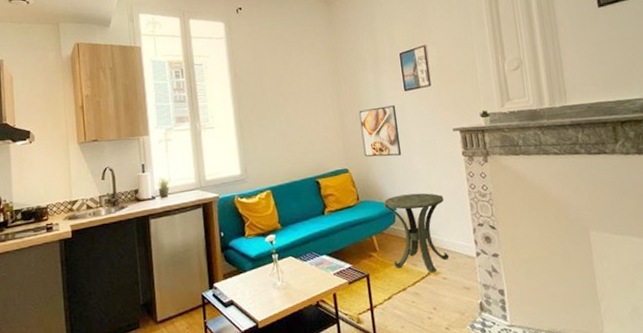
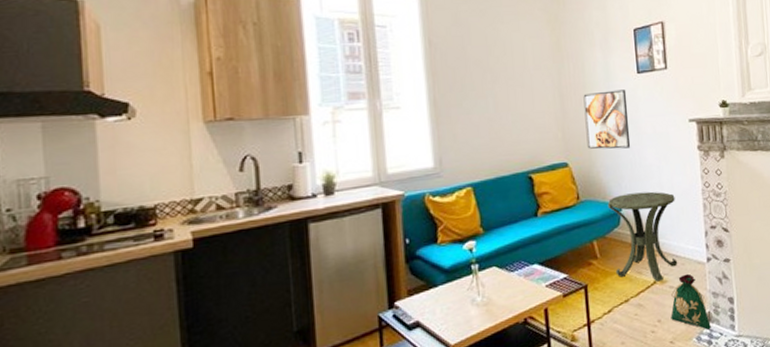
bag: none [444,266,484,319] -> present [670,273,711,330]

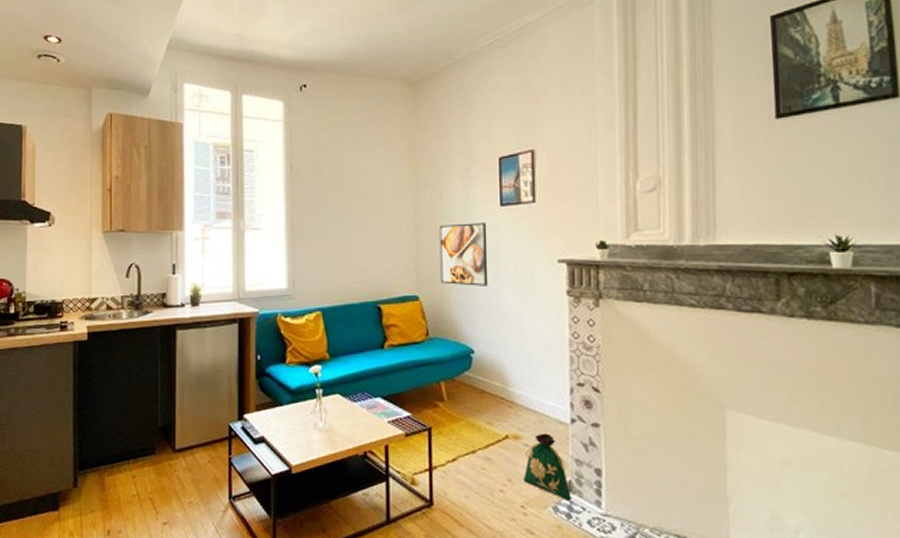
side table: present [607,191,678,282] -> none [458,336,536,437]

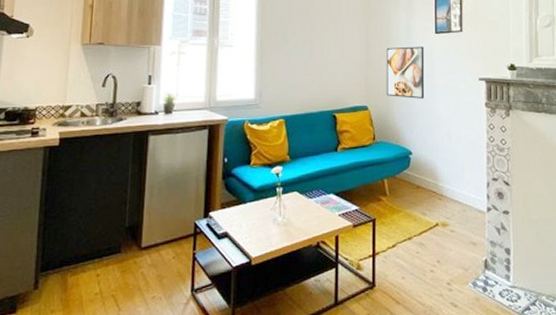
bag: present [523,433,571,501] -> none [449,220,487,277]

